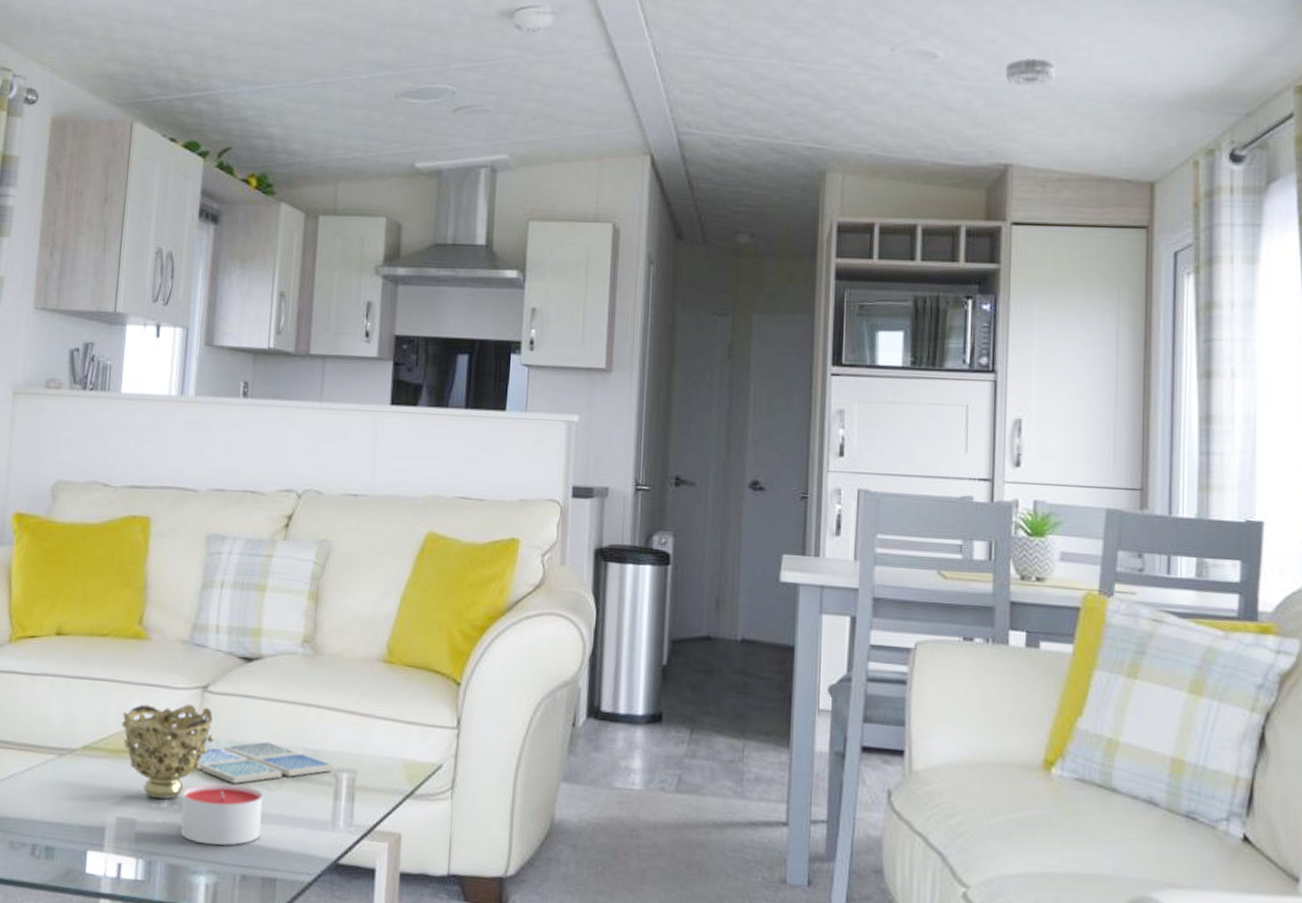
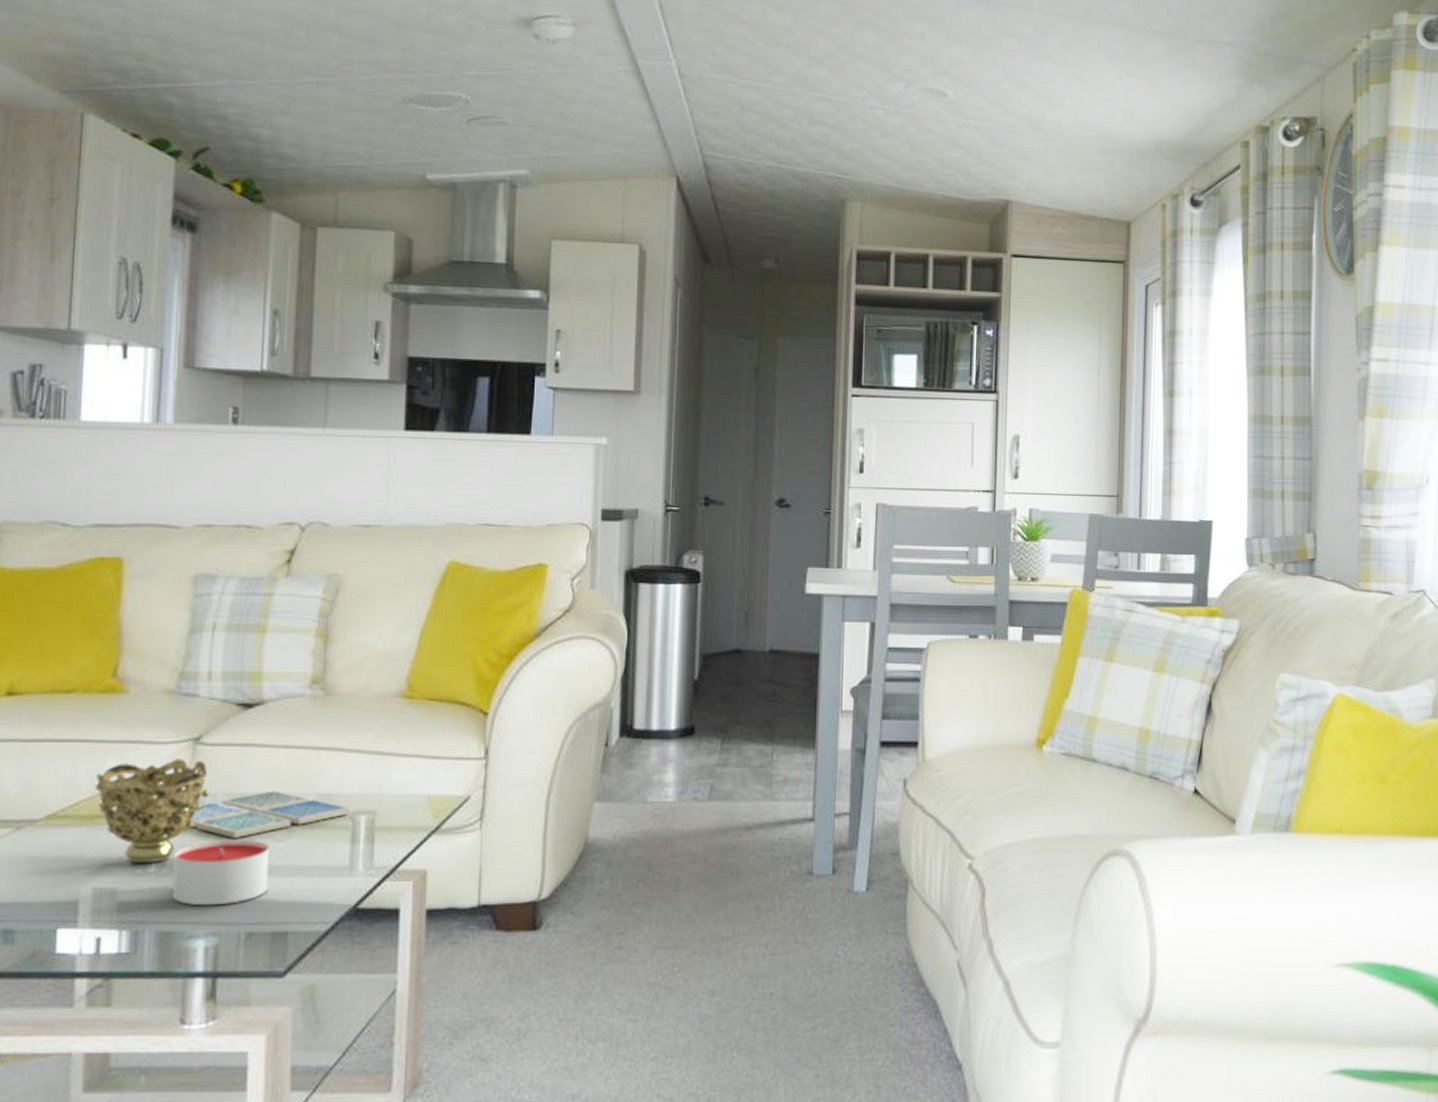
smoke detector: present [1006,58,1056,86] -> none [1007,102,1049,128]

